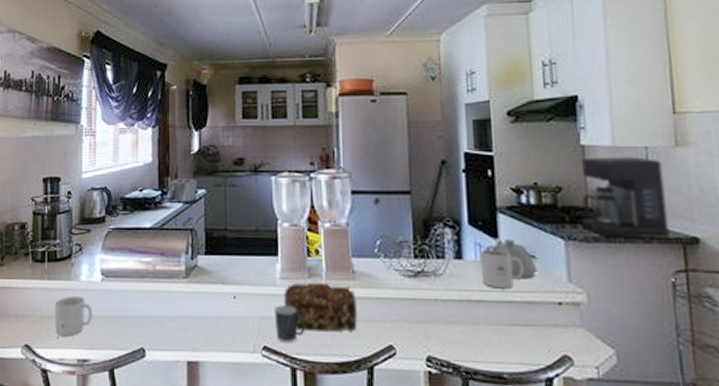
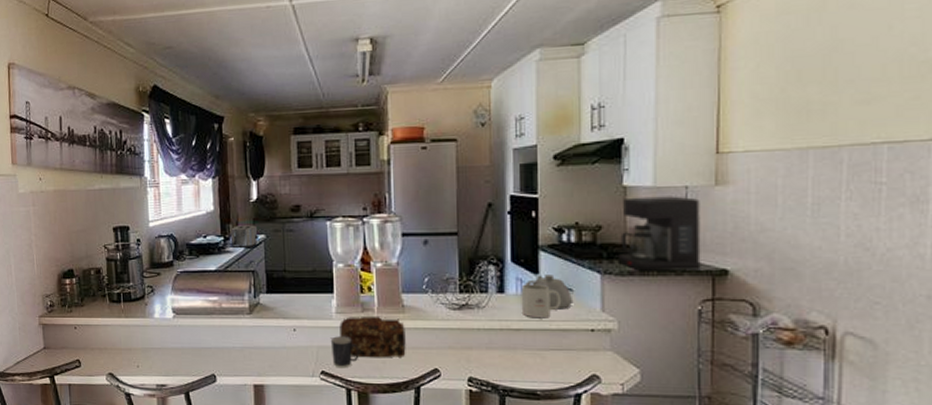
mug: present [54,295,93,336] -> none [132,331,167,366]

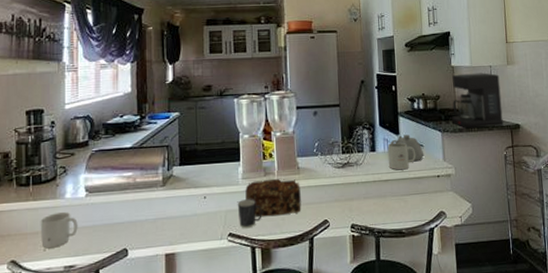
mug: none [132,331,167,366] -> present [40,211,78,249]
toaster: present [231,225,258,249] -> none [147,104,173,127]

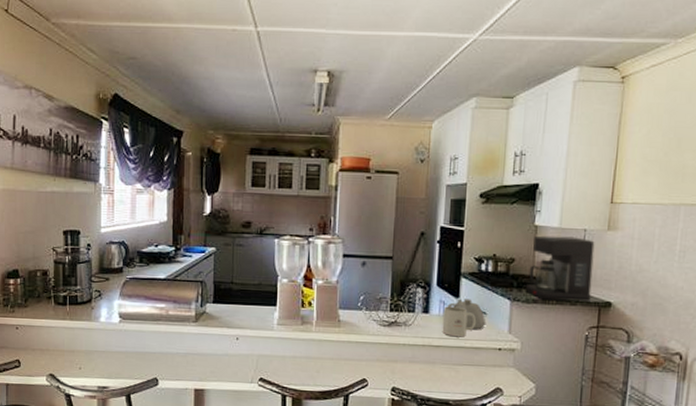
mug: present [40,211,78,249] -> none [76,334,111,368]
mug: present [237,199,262,229] -> none [270,346,296,376]
bread loaf: present [245,178,301,217] -> none [280,328,340,368]

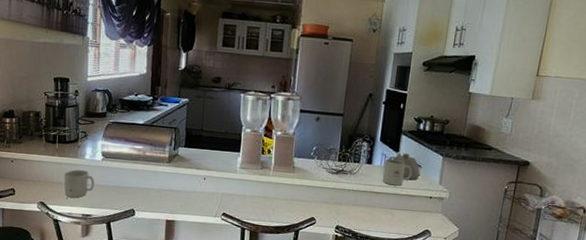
mug: none [76,334,111,368] -> present [64,169,95,198]
coffee maker: present [525,235,595,302] -> none [456,101,520,161]

